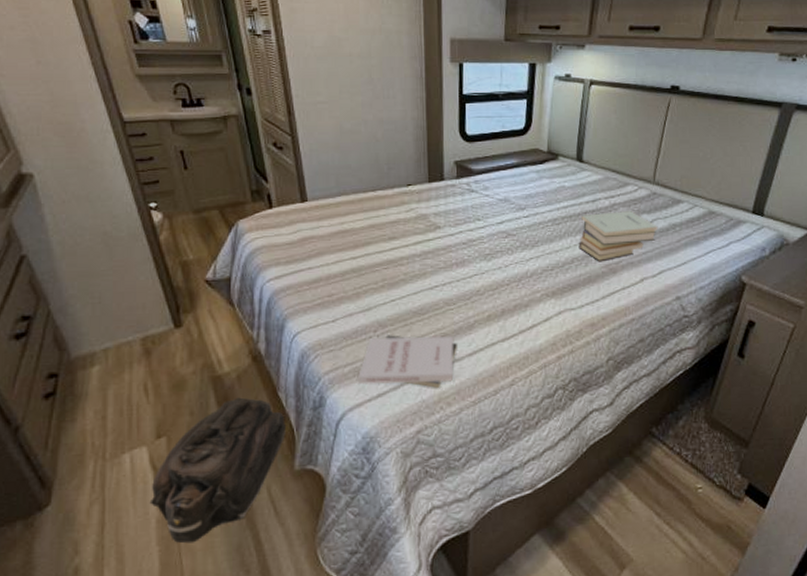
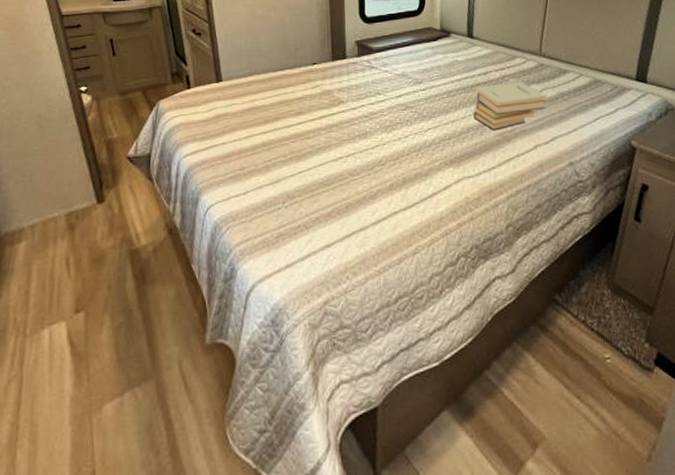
duffel bag: present [149,397,286,544] -> none [65,270,198,423]
books: present [357,335,458,388] -> none [266,206,363,258]

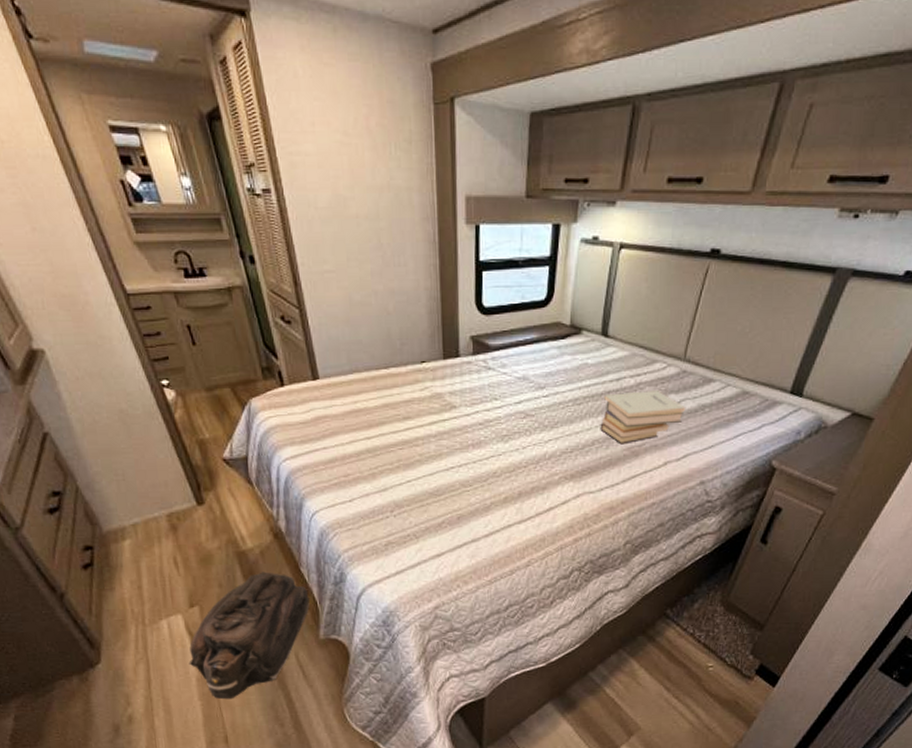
duffel bag: none [65,270,198,423] -> present [189,572,310,700]

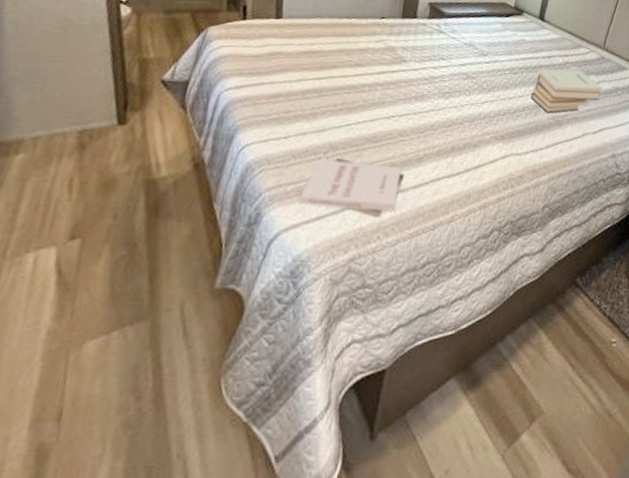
duffel bag: present [189,572,310,700] -> none [44,204,215,361]
books: none [375,515,475,567] -> present [299,158,405,217]

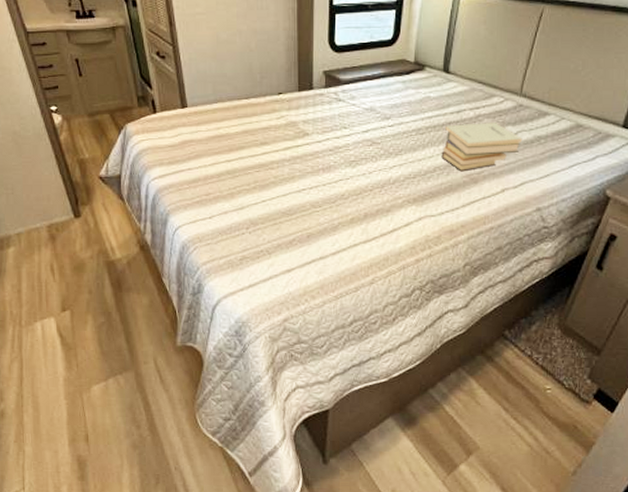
books: present [299,158,405,217] -> none [231,232,323,282]

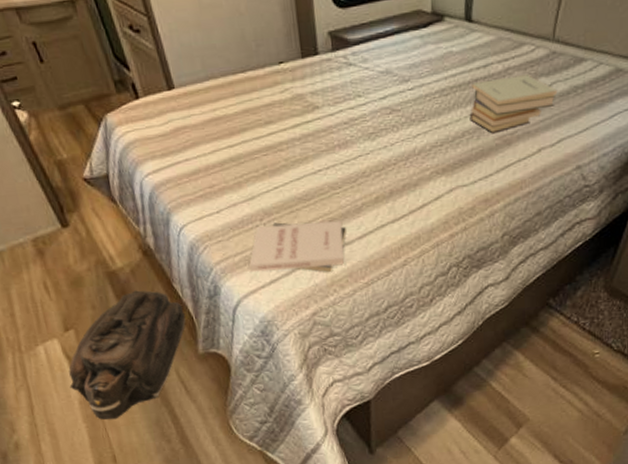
duffel bag: none [58,281,169,400] -> present [69,290,186,420]
books: none [231,232,323,282] -> present [248,220,347,273]

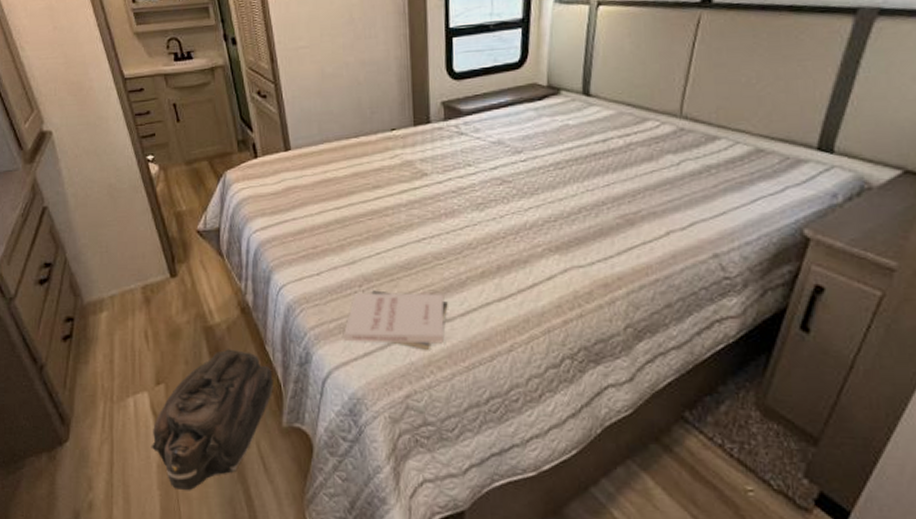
books: present [469,75,558,134] -> none [587,151,688,212]

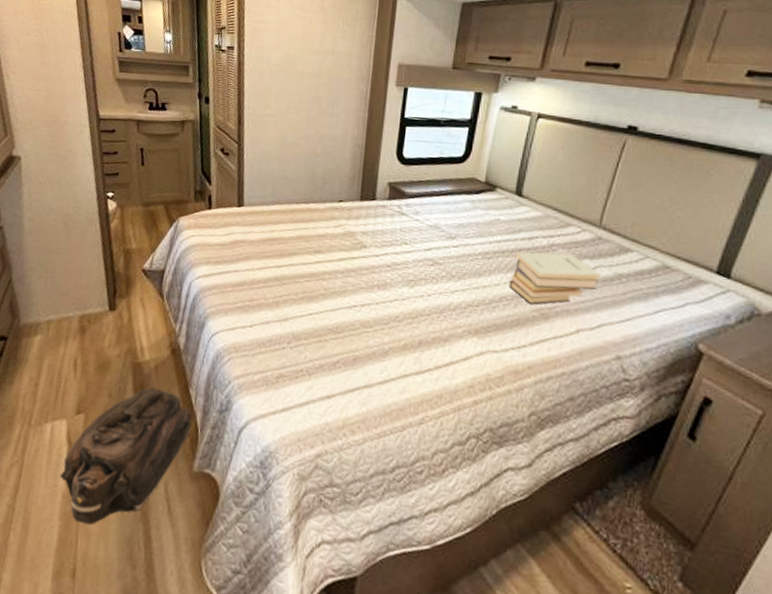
books: present [342,290,449,350] -> none [265,348,370,413]
books: none [587,151,688,212] -> present [509,252,601,305]

